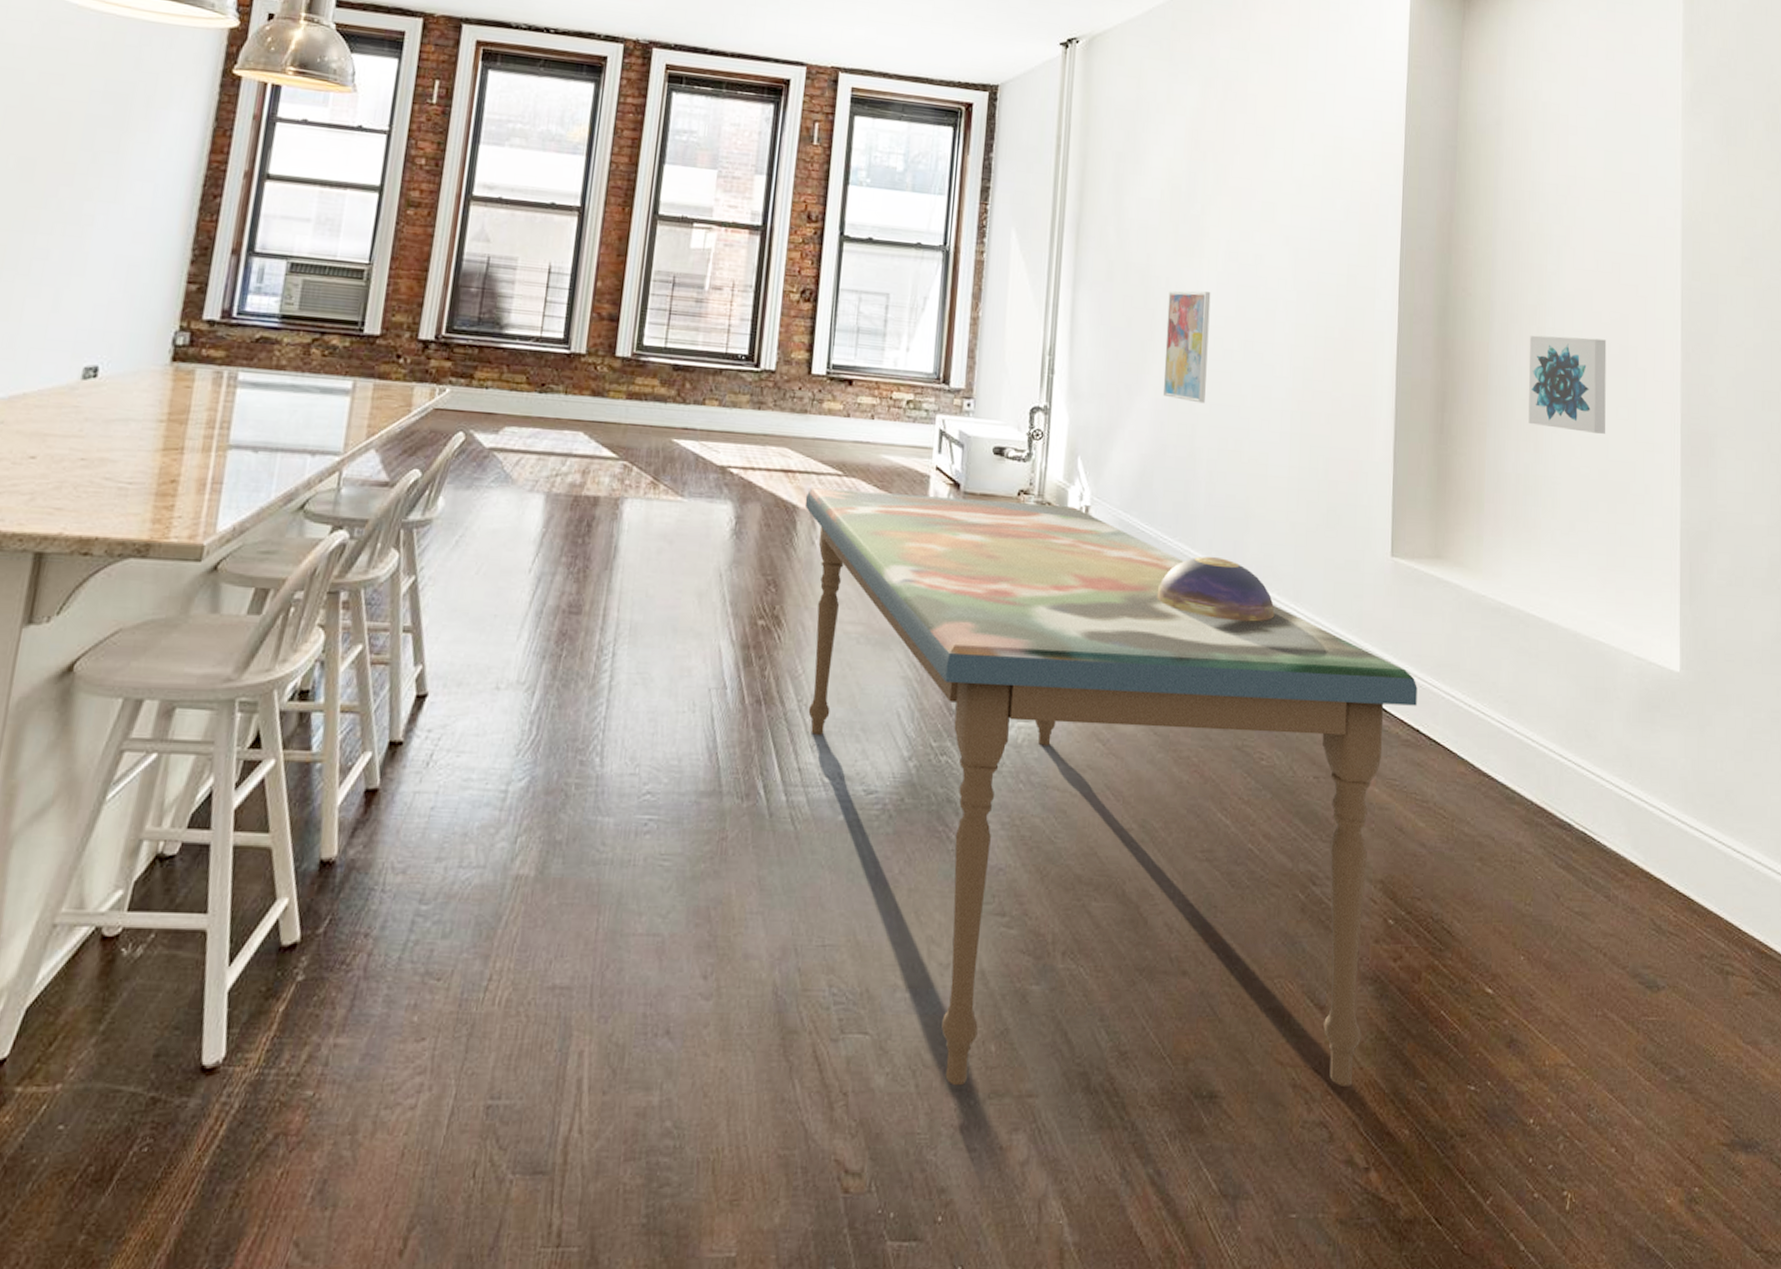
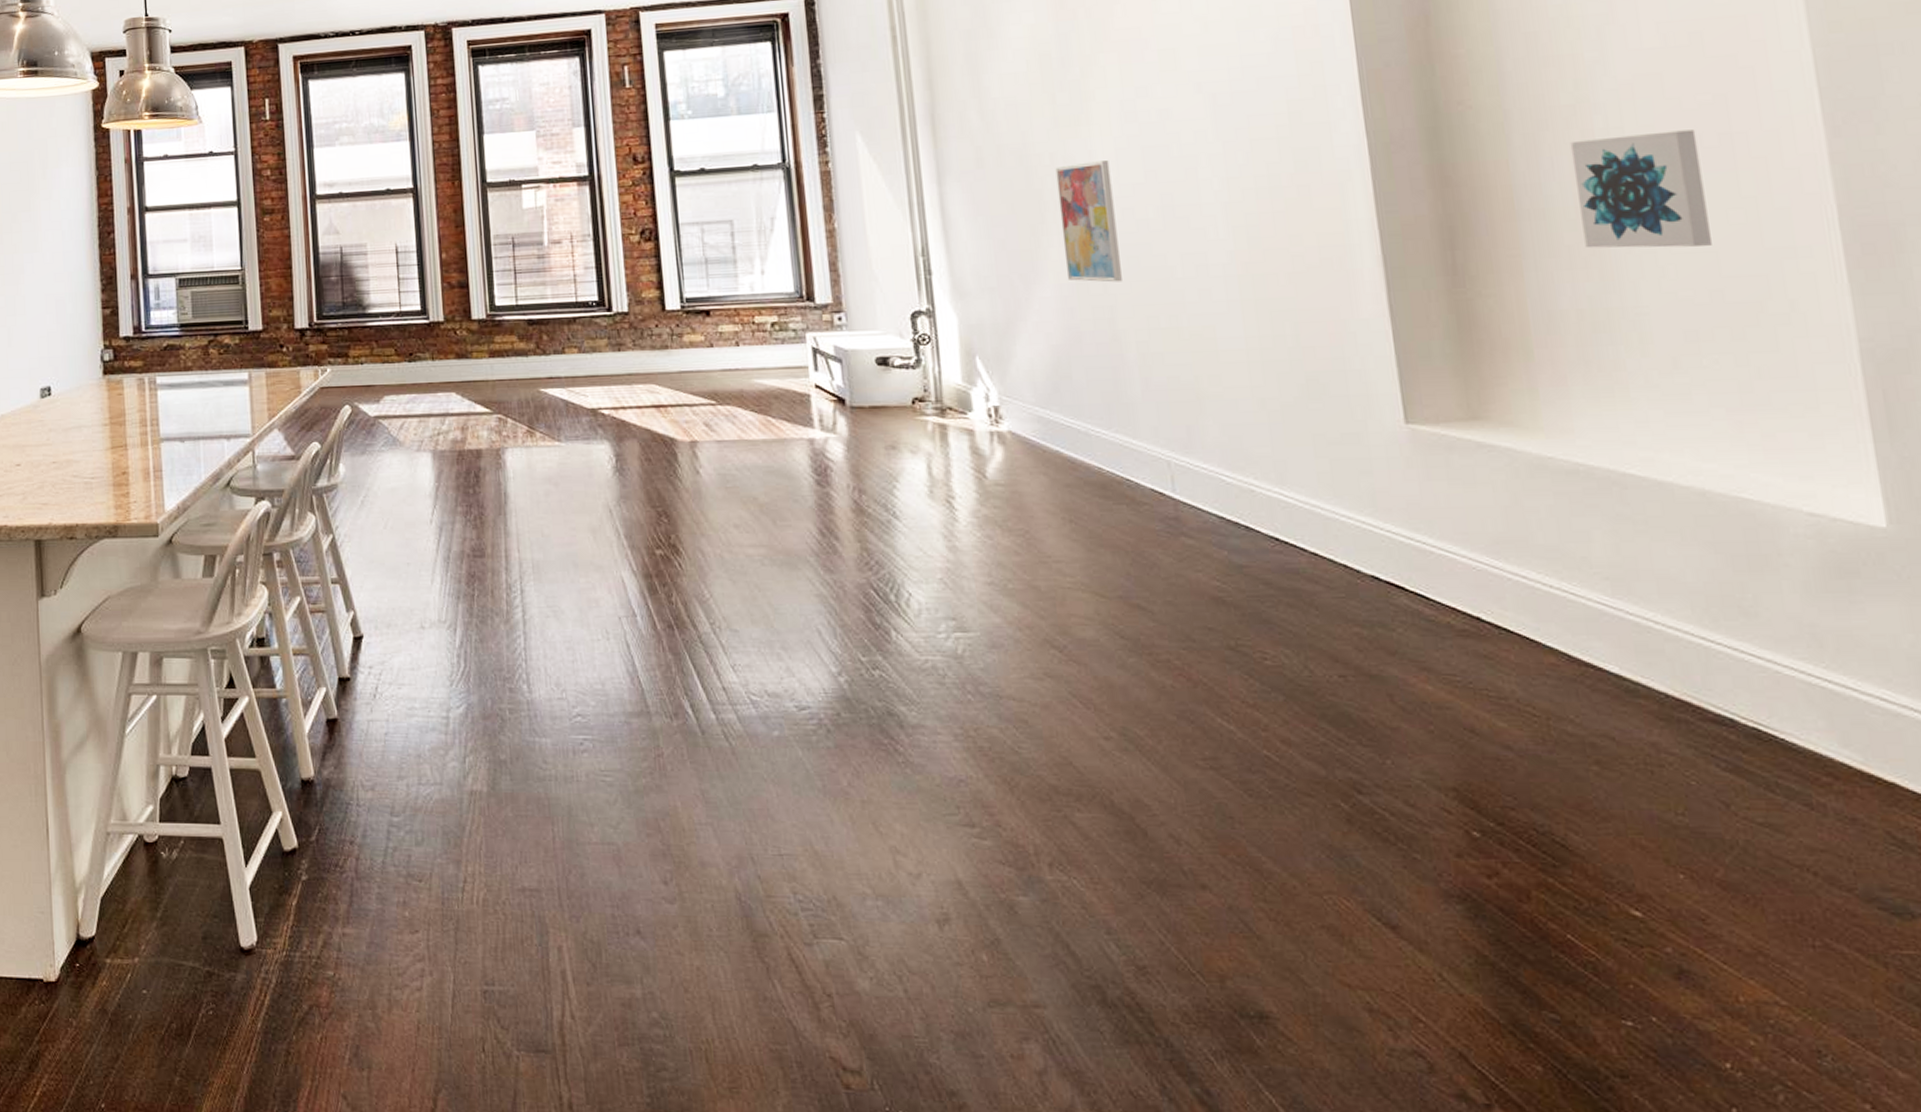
dining table: present [804,488,1417,1086] -> none [681,409,1472,1014]
decorative bowl: present [1157,556,1275,622] -> none [1097,444,1255,512]

